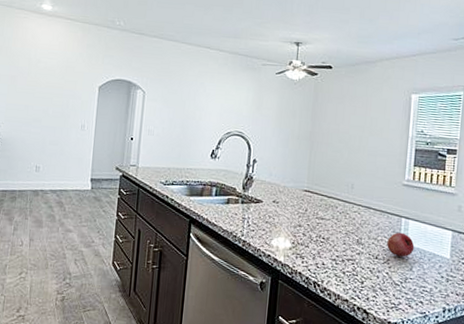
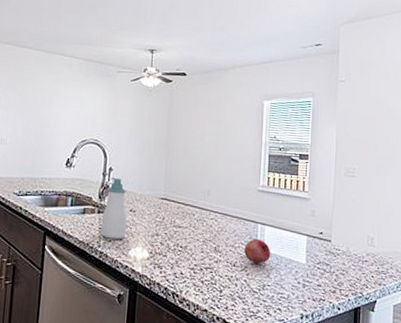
soap bottle: none [244,168,270,229] -> present [100,177,127,240]

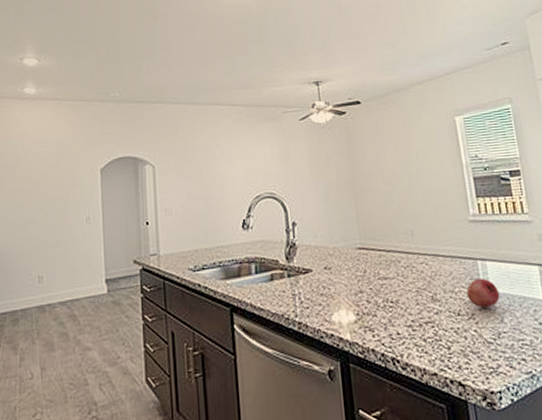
soap bottle: present [100,177,127,240] -> none [294,232,325,305]

